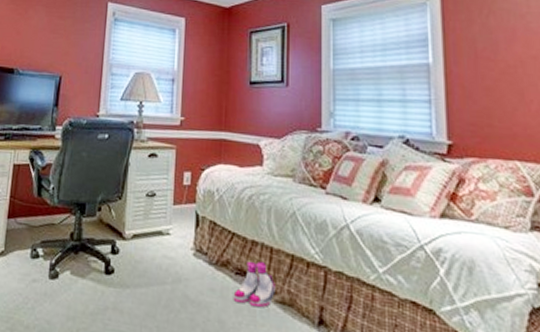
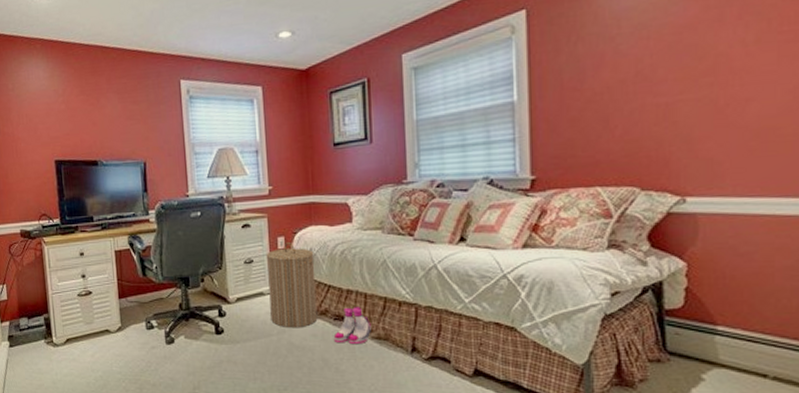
laundry hamper: none [167,179,220,279] -> present [266,242,318,329]

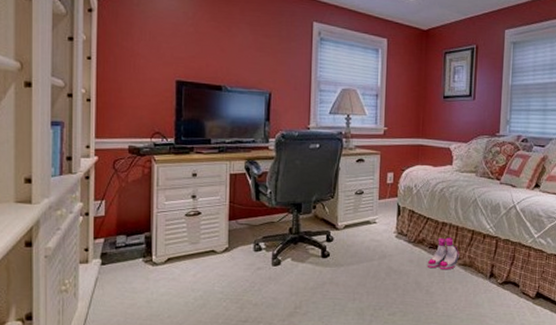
laundry hamper: present [266,242,318,329] -> none [374,178,418,255]

